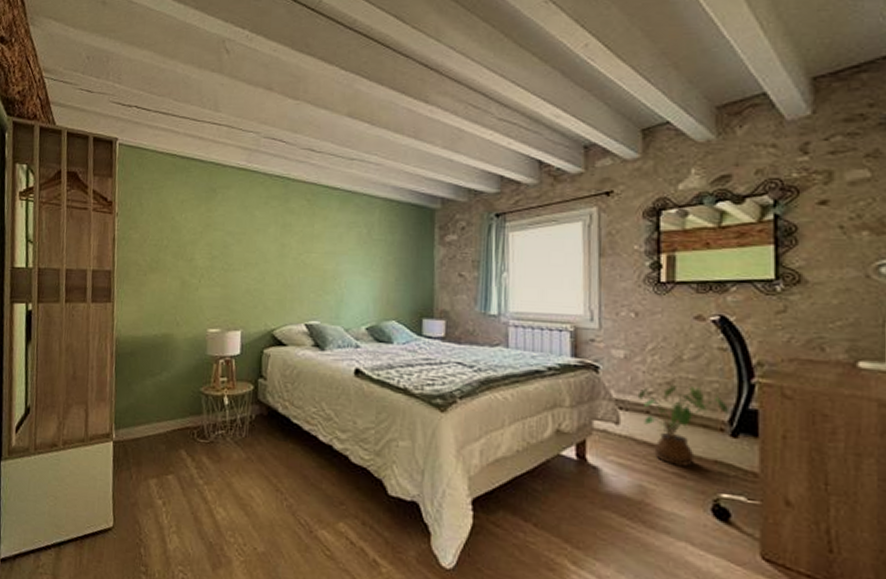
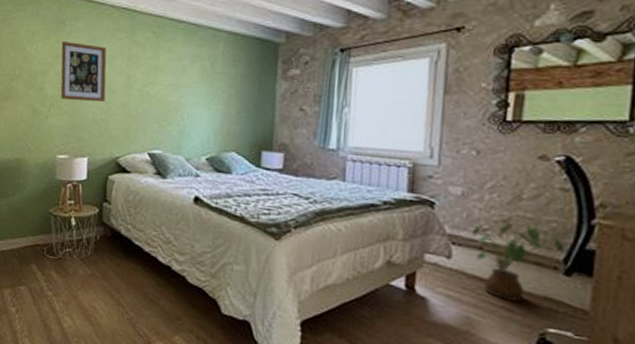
wall art: none [211,210,260,271] -> present [60,41,107,102]

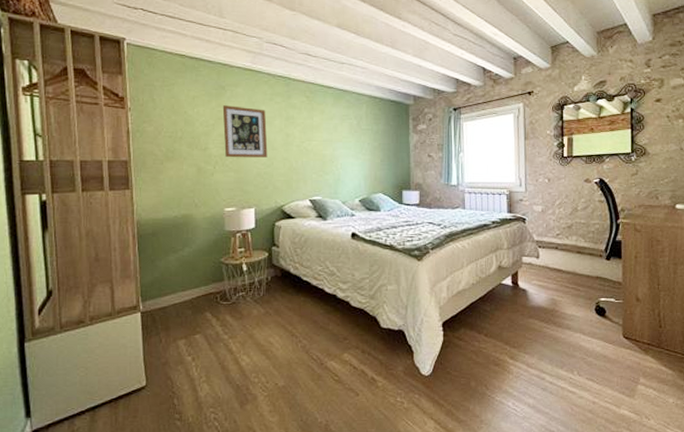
house plant: present [471,222,566,302] -> none [550,227,605,284]

